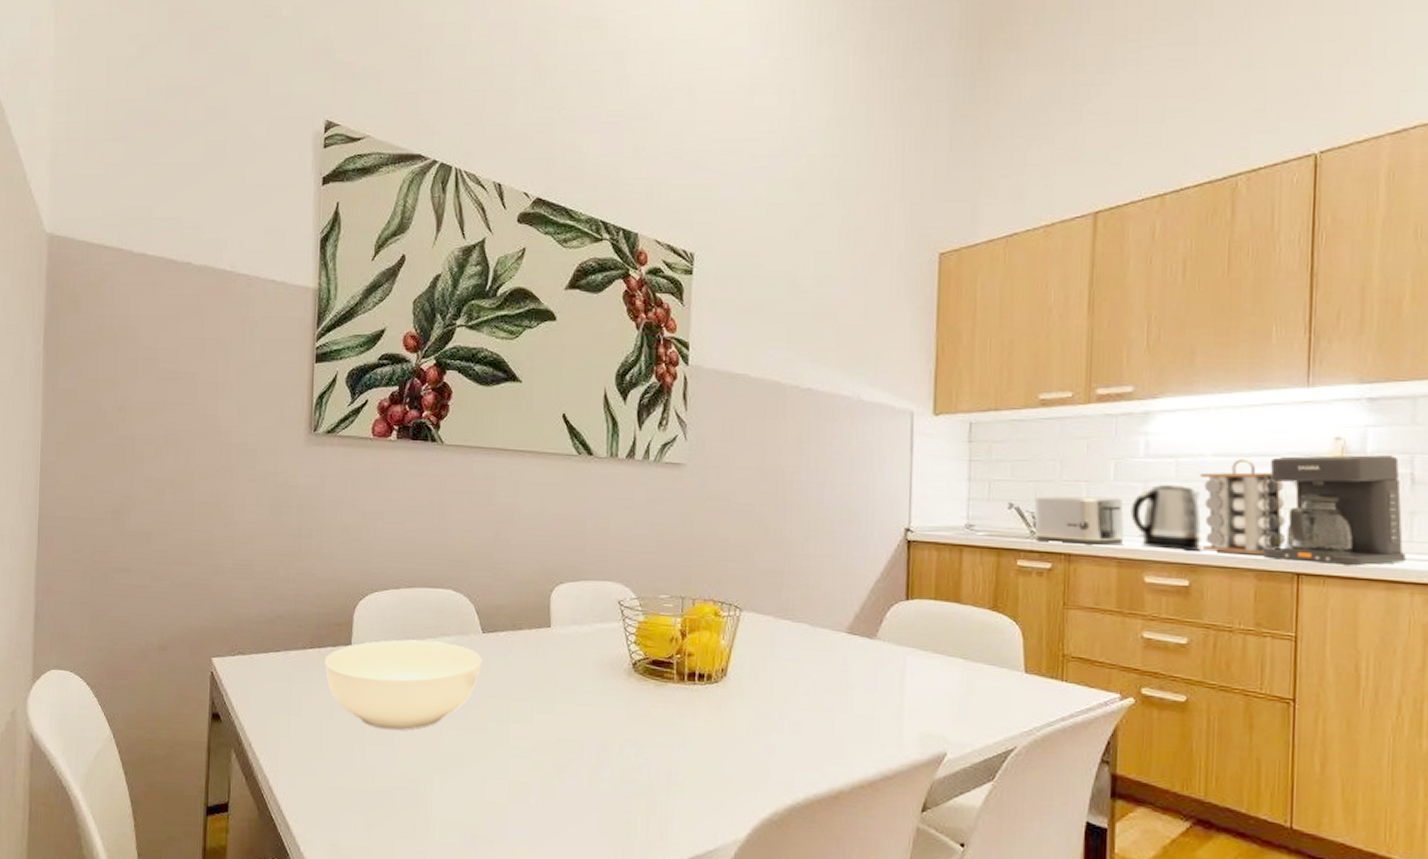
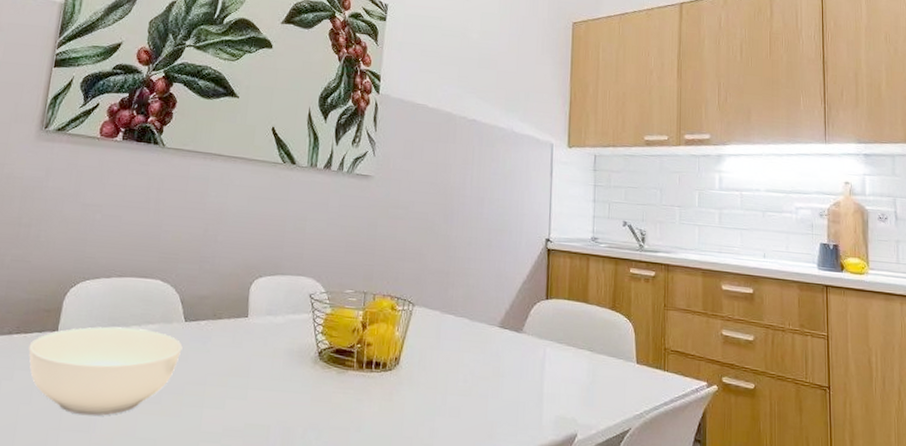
toaster: present [1033,495,1125,546] -> none [641,217,707,259]
kettle: present [1130,484,1202,552] -> none [711,211,760,266]
spice rack: present [1199,459,1286,556] -> none [757,195,817,271]
coffee maker: present [1264,455,1406,567] -> none [803,194,896,281]

